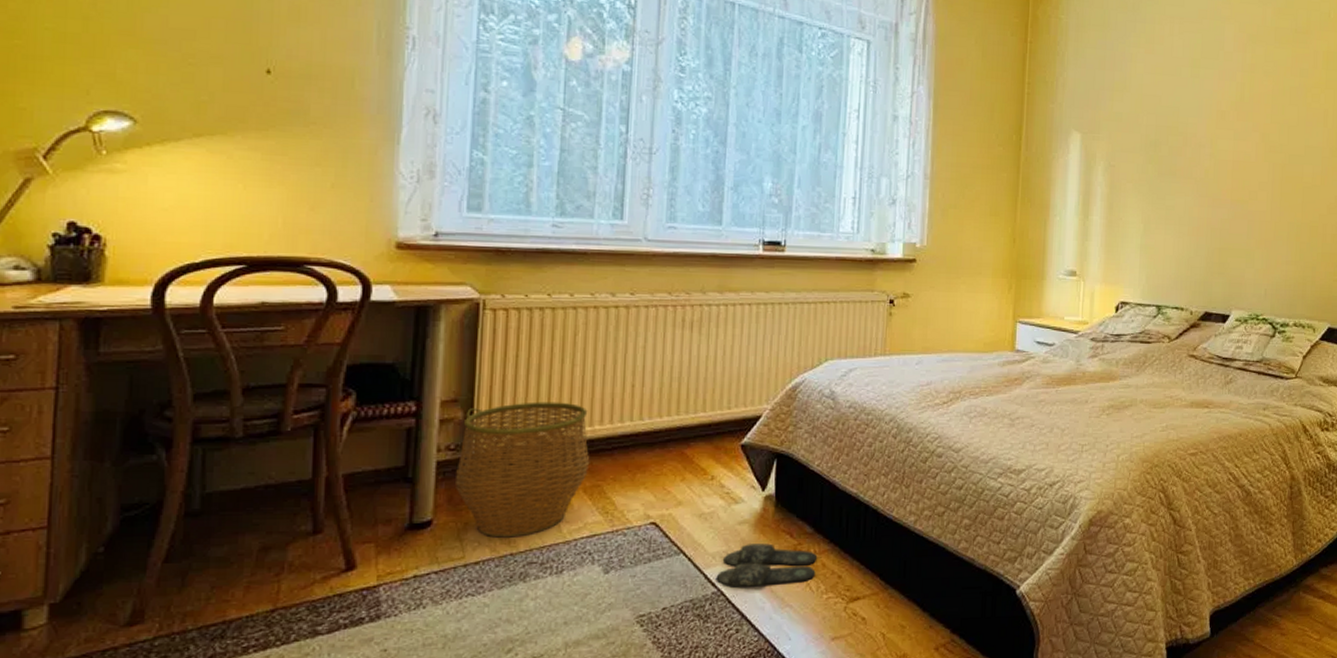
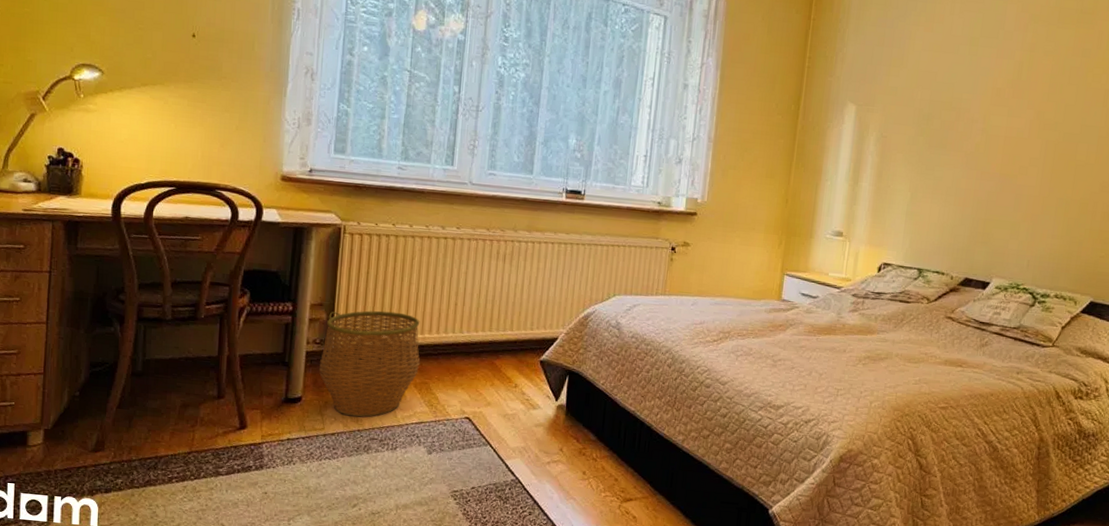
slippers: present [716,543,816,587] -> none [515,443,598,480]

